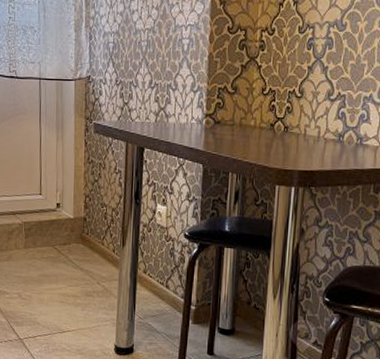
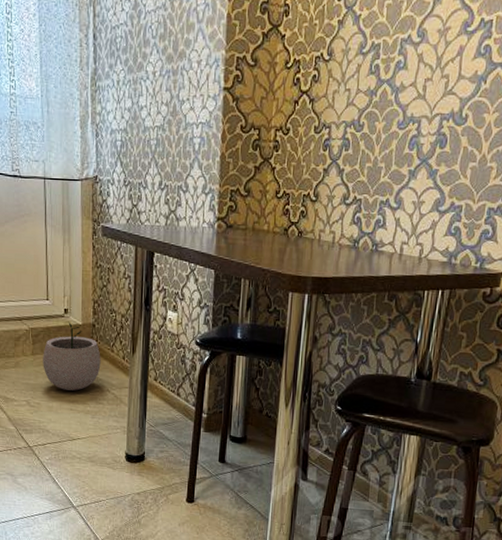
plant pot: none [35,215,92,283] -> present [43,321,101,391]

